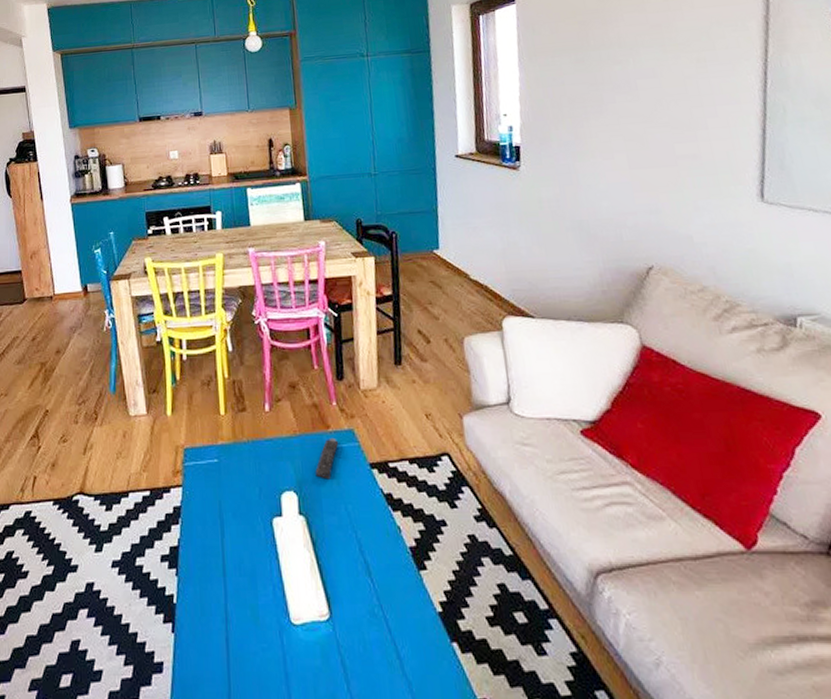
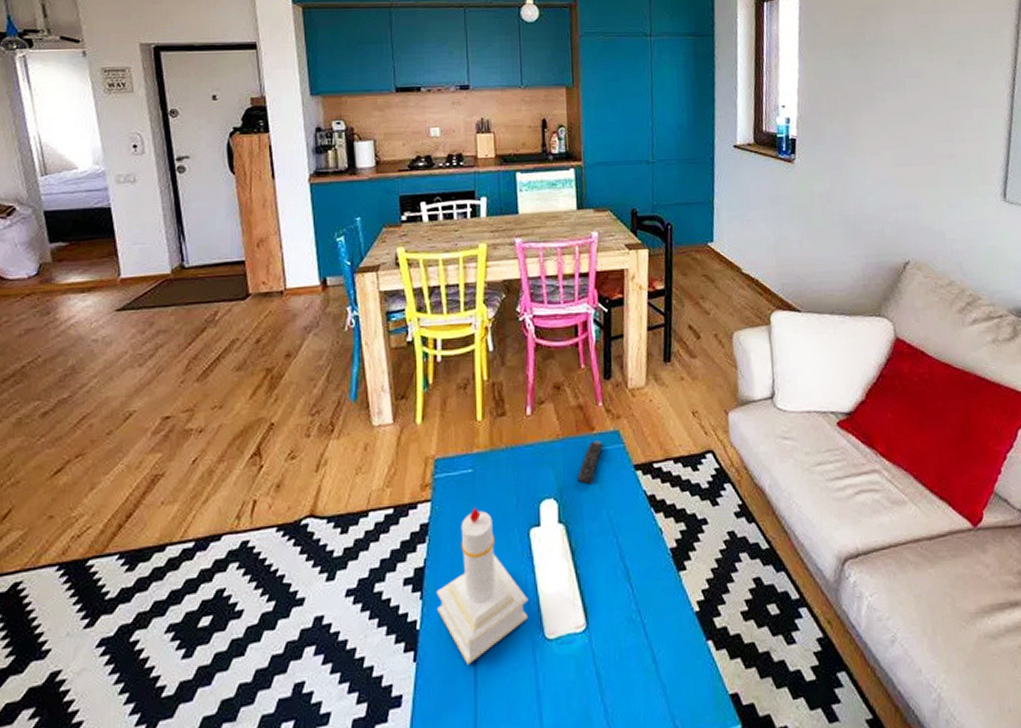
candle: none [189,494,275,640] -> present [436,507,529,664]

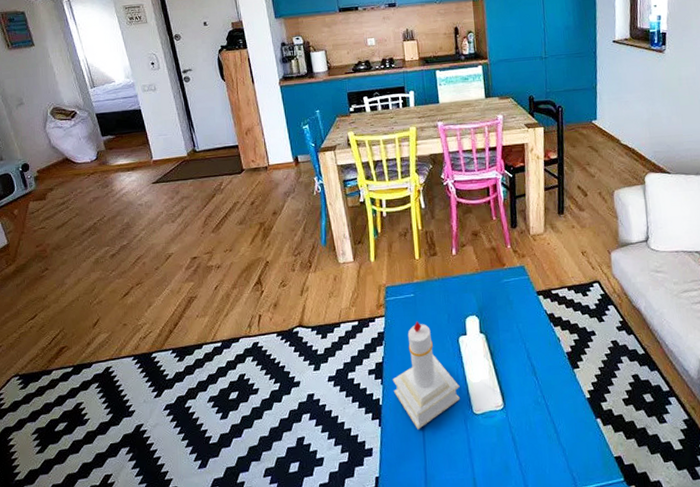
remote control: present [577,441,604,484] -> none [493,274,513,305]

